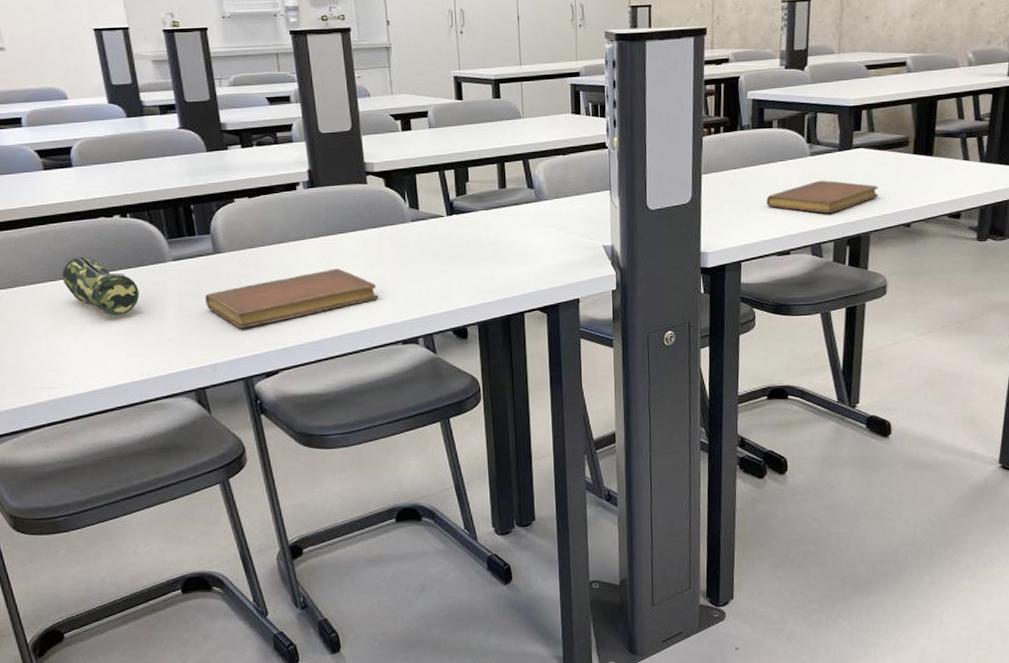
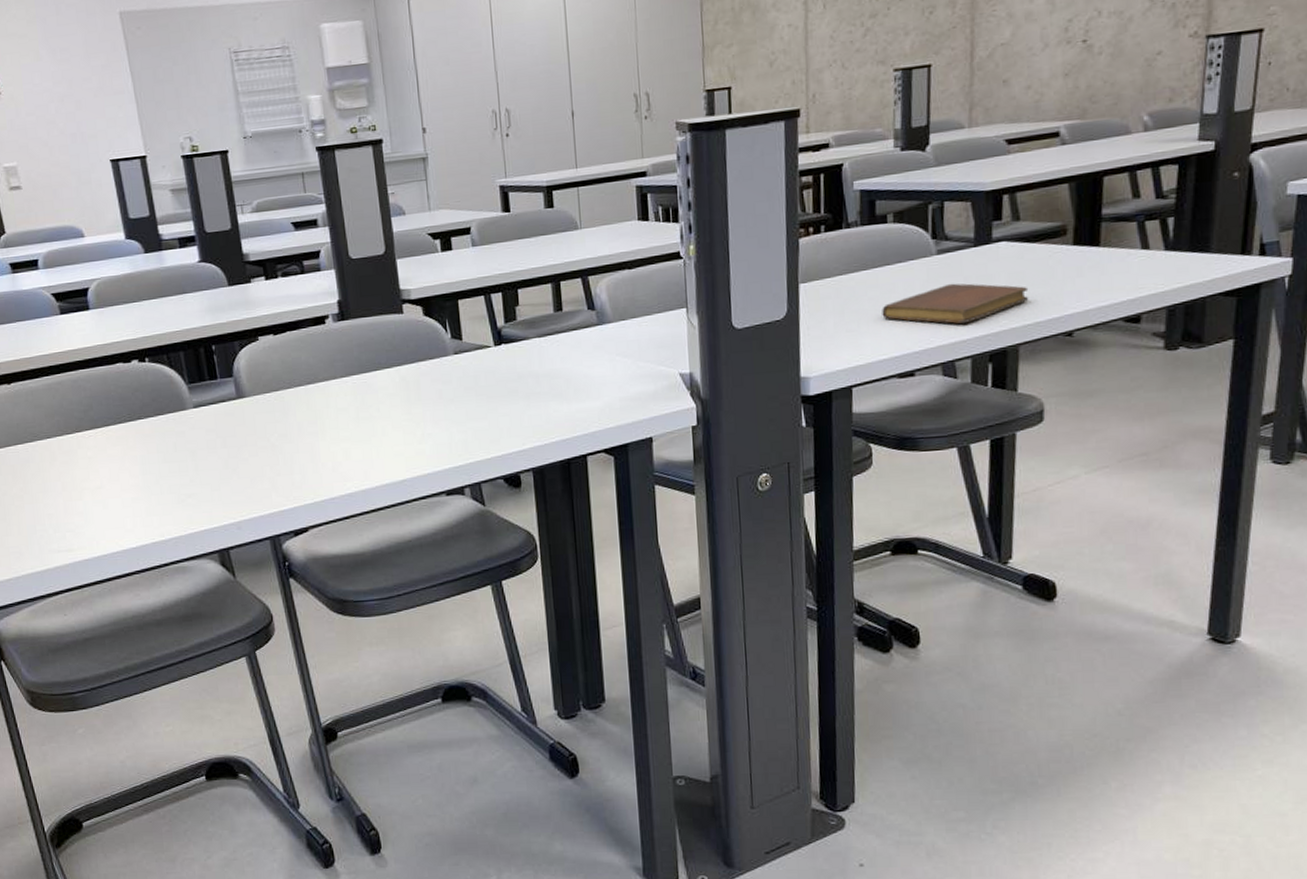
pencil case: present [61,256,140,316] -> none [79,406,159,470]
notebook: present [205,268,379,328] -> none [228,410,418,481]

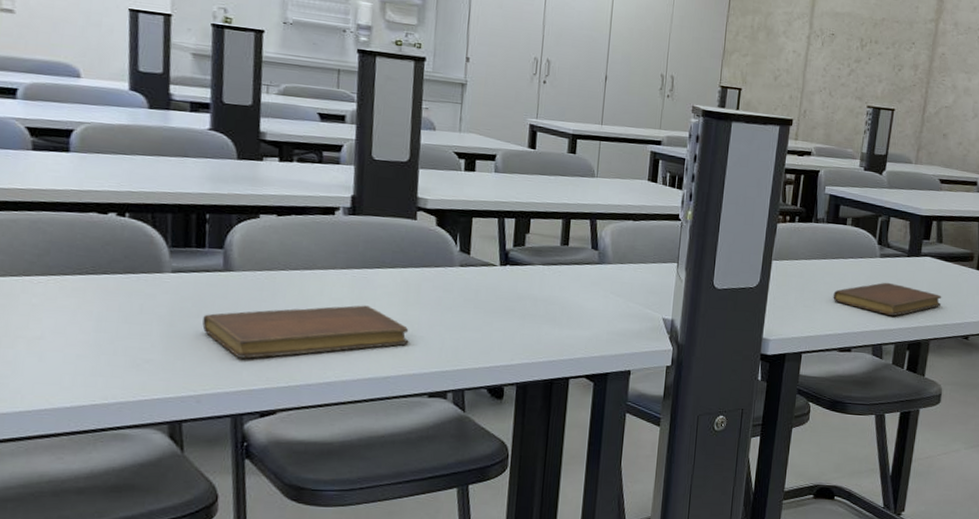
notebook: none [228,410,418,481] -> present [202,305,409,359]

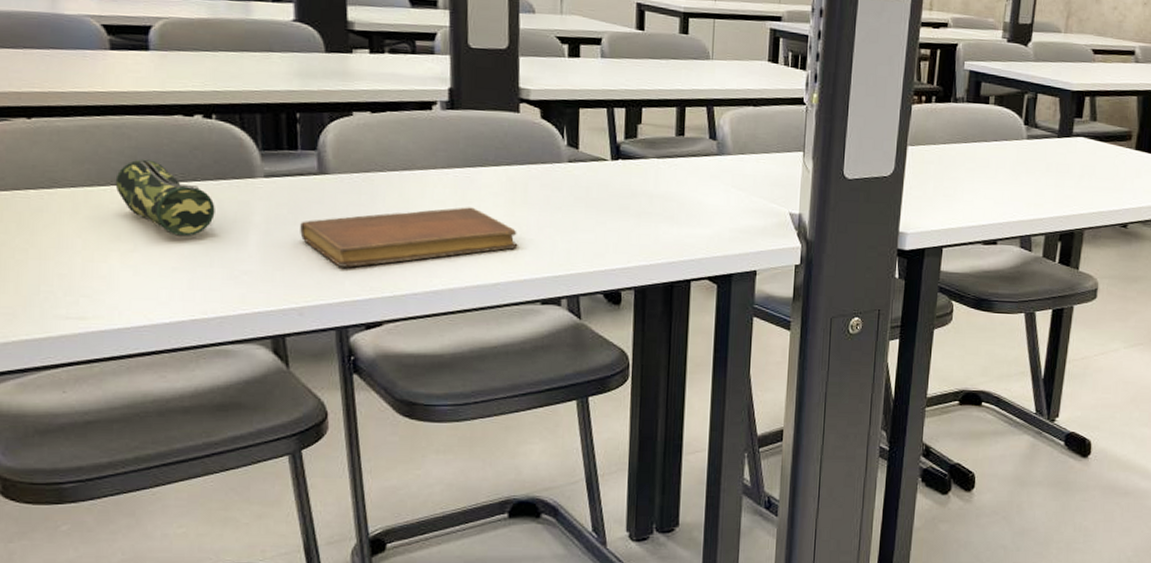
pencil case: none [27,252,123,326] -> present [115,159,215,237]
notebook: present [833,282,942,316] -> none [975,166,1097,204]

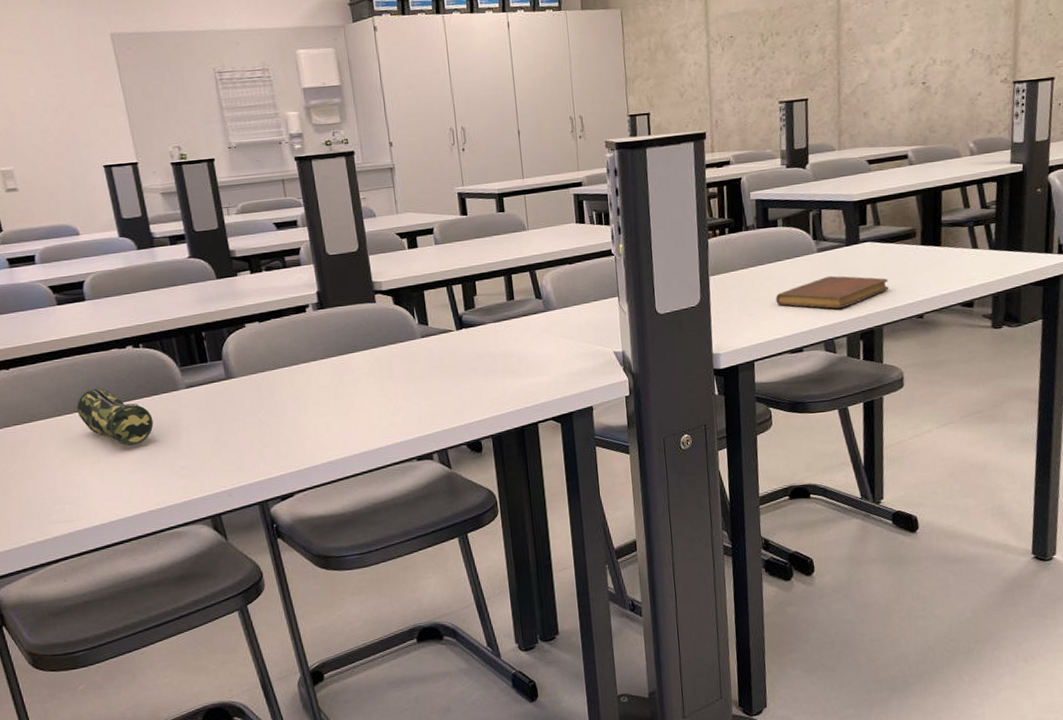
notebook: present [300,207,518,267] -> none [218,388,391,453]
notebook: none [975,166,1097,204] -> present [776,275,889,309]

